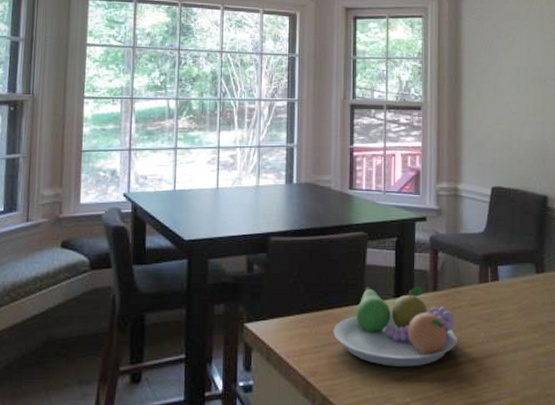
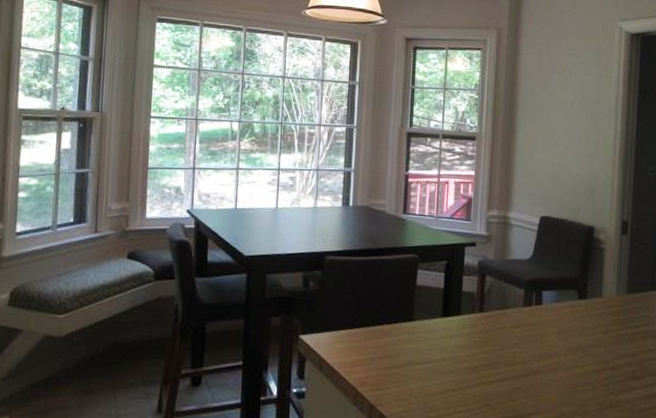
fruit bowl: present [333,286,457,367] -> none [383,306,500,382]

